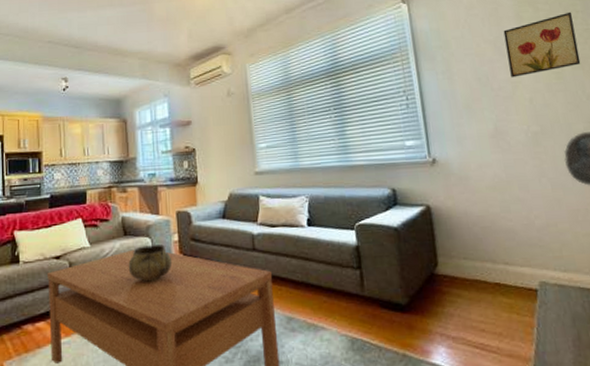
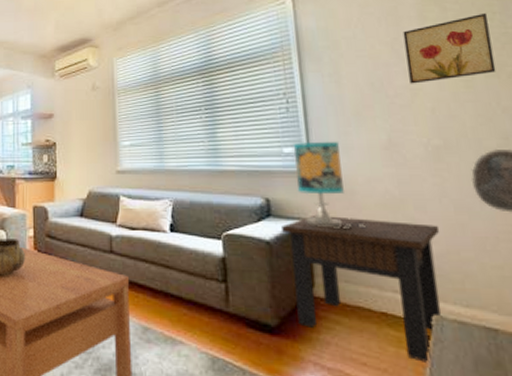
side table: none [407,200,545,323] -> present [282,214,442,363]
table lamp: none [413,132,481,213] -> present [293,141,367,230]

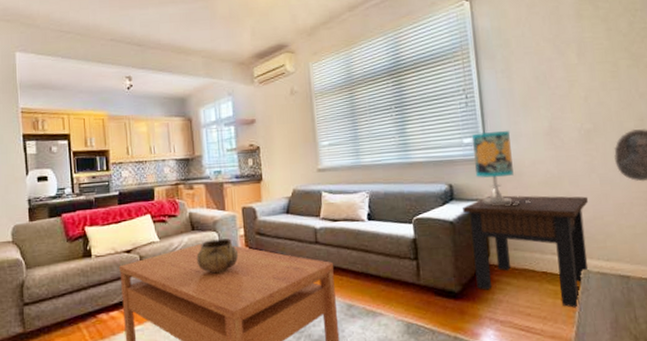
wall art: present [403,12,496,84] -> none [563,10,636,76]

